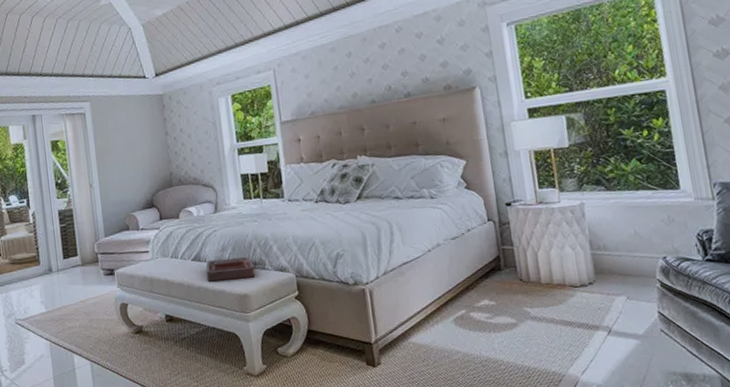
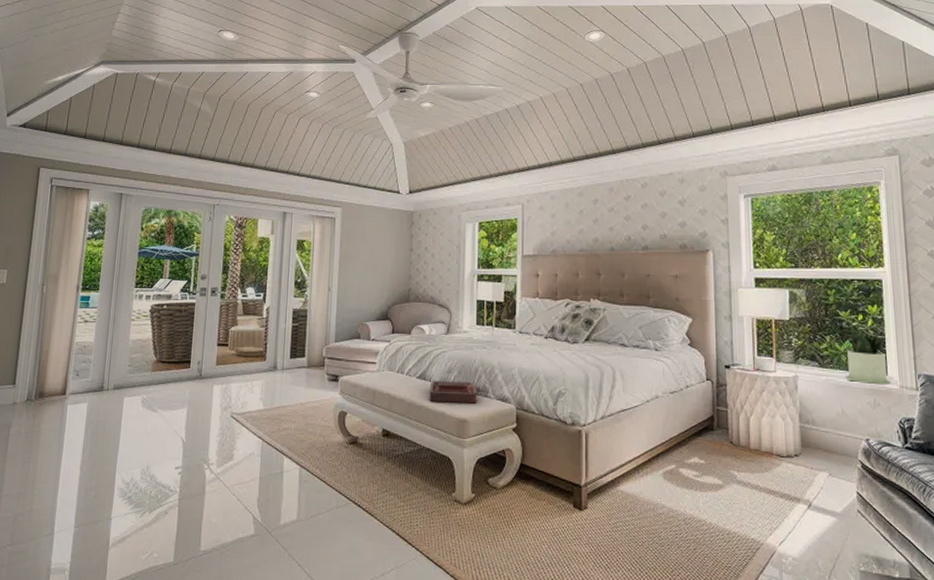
planter: none [634,144,686,202] -> present [845,330,892,386]

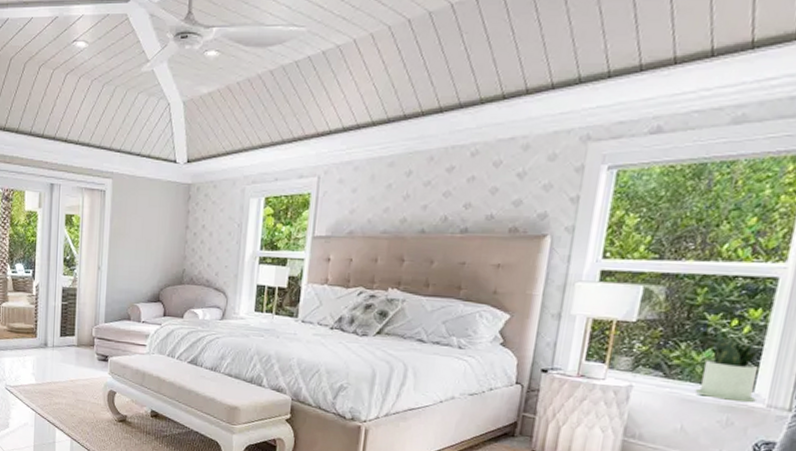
decorative tray: present [429,381,478,404] -> none [199,367,251,392]

